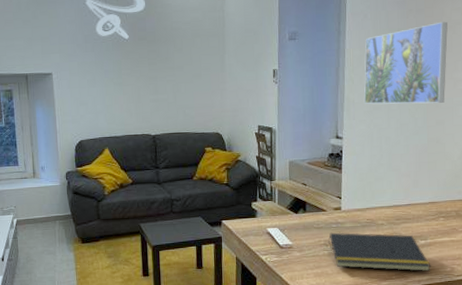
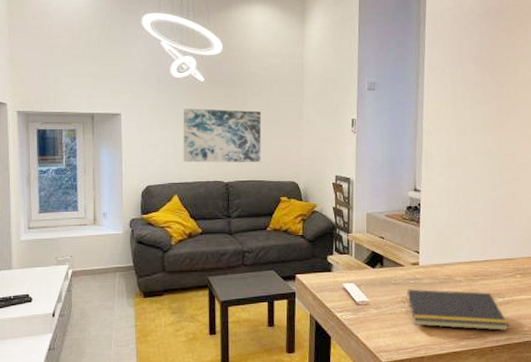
wall art: none [110,65,186,118] -> present [183,108,262,163]
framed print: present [364,21,448,105] -> none [442,79,522,159]

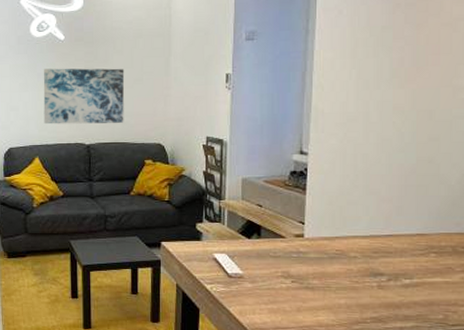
notepad: present [406,288,509,331] -> none [287,263,418,318]

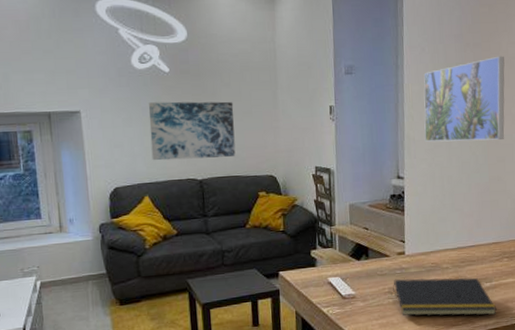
notepad: none [287,263,418,318] -> present [393,277,497,316]
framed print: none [336,17,447,116] -> present [423,56,505,142]

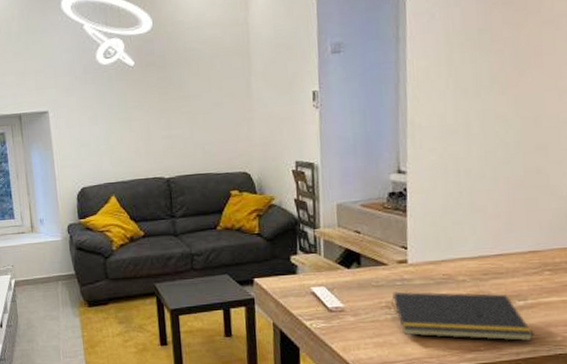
wall art: present [148,101,236,161] -> none [114,93,205,159]
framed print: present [423,56,505,142] -> none [433,14,549,128]

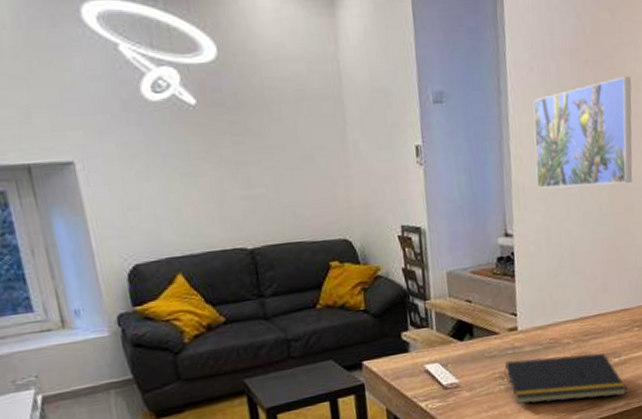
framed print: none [433,14,549,128] -> present [533,76,632,189]

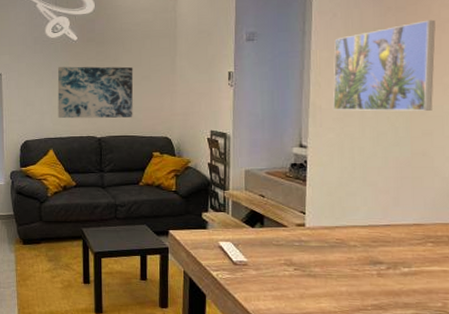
wall art: none [171,143,296,227] -> present [57,66,134,119]
notepad: present [504,353,627,404] -> none [290,251,417,306]

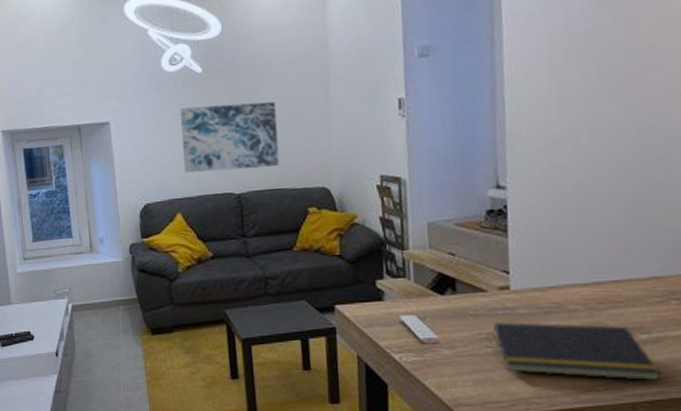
notepad: none [290,251,417,306] -> present [492,321,661,382]
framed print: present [333,19,436,111] -> none [533,11,668,138]

